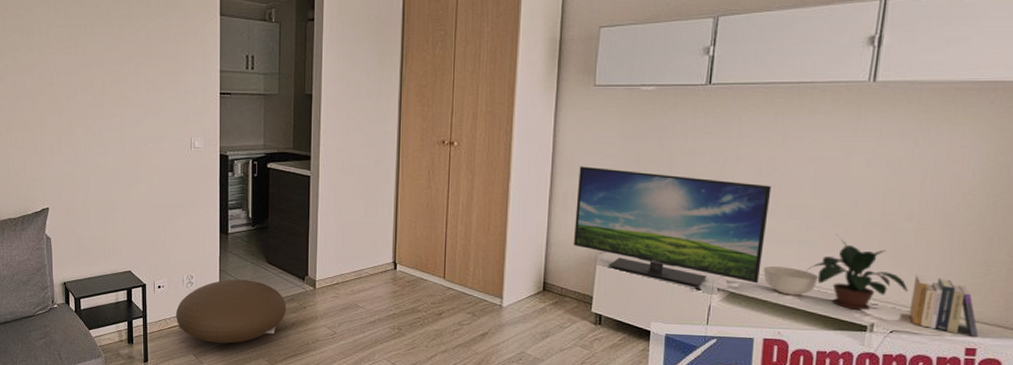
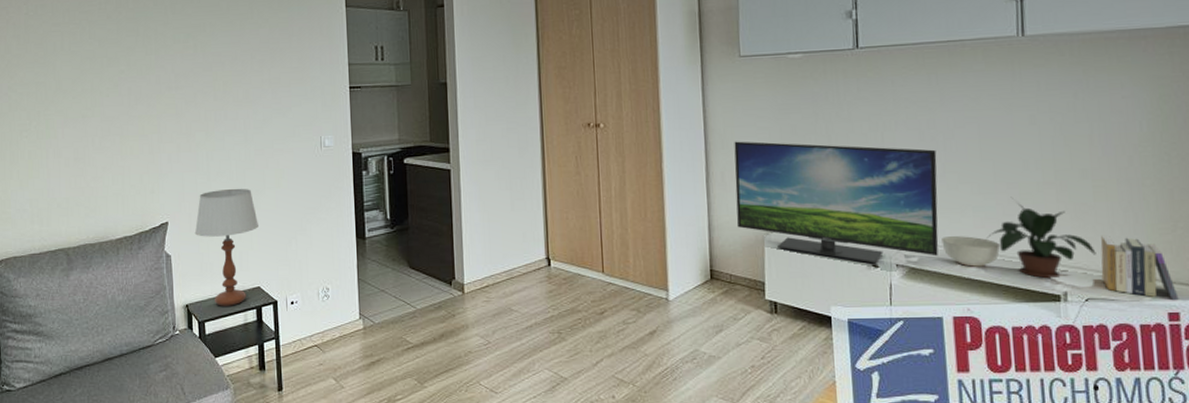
table lamp: none [72,181,131,286] -> present [194,188,258,306]
pouf: present [175,279,287,344] -> none [311,288,434,363]

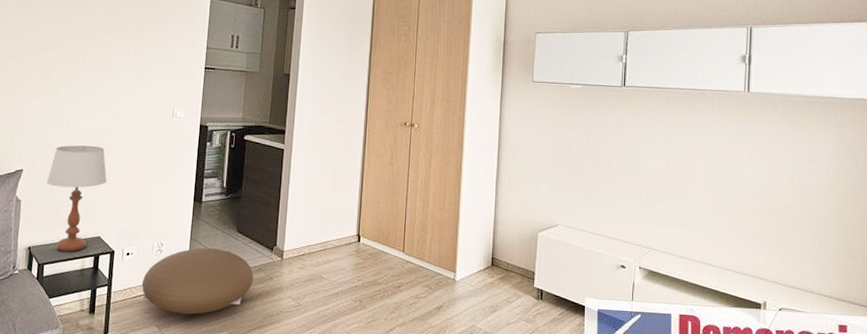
pouf: none [311,288,434,363] -> present [141,247,254,315]
television: present [734,141,939,264] -> none [517,151,677,265]
bowl: present [941,236,1001,267] -> none [676,247,720,275]
potted plant: present [986,197,1096,278] -> none [709,220,790,289]
books: present [1100,235,1179,301] -> none [792,257,847,316]

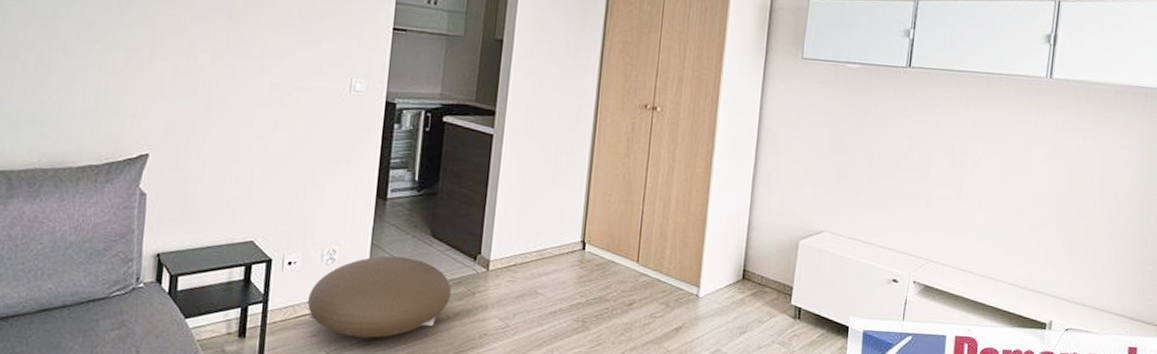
table lamp: present [46,145,107,252] -> none [180,123,262,260]

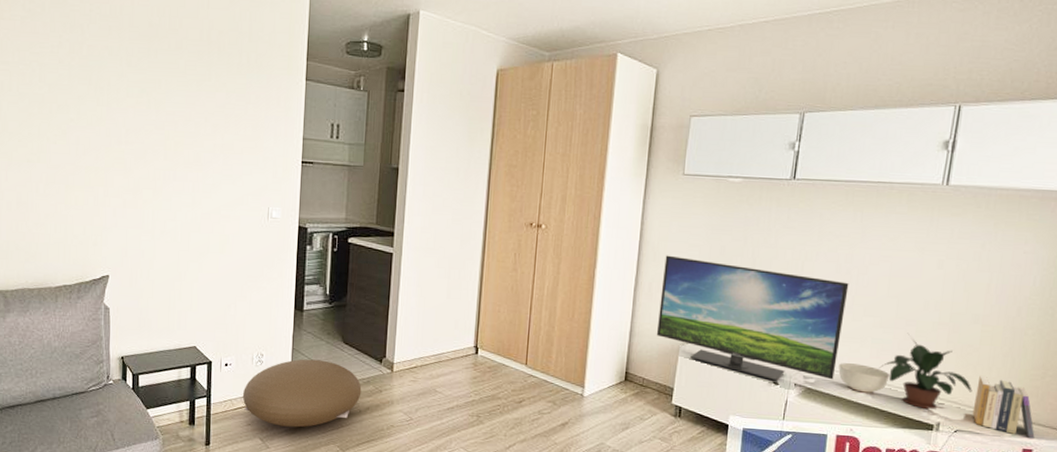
television: none [775,142,964,279] -> present [656,255,849,381]
bowl: none [955,259,1005,291] -> present [838,363,890,393]
potted plant: none [994,227,1081,307] -> present [879,333,972,409]
books: none [1081,271,1139,337] -> present [972,375,1035,439]

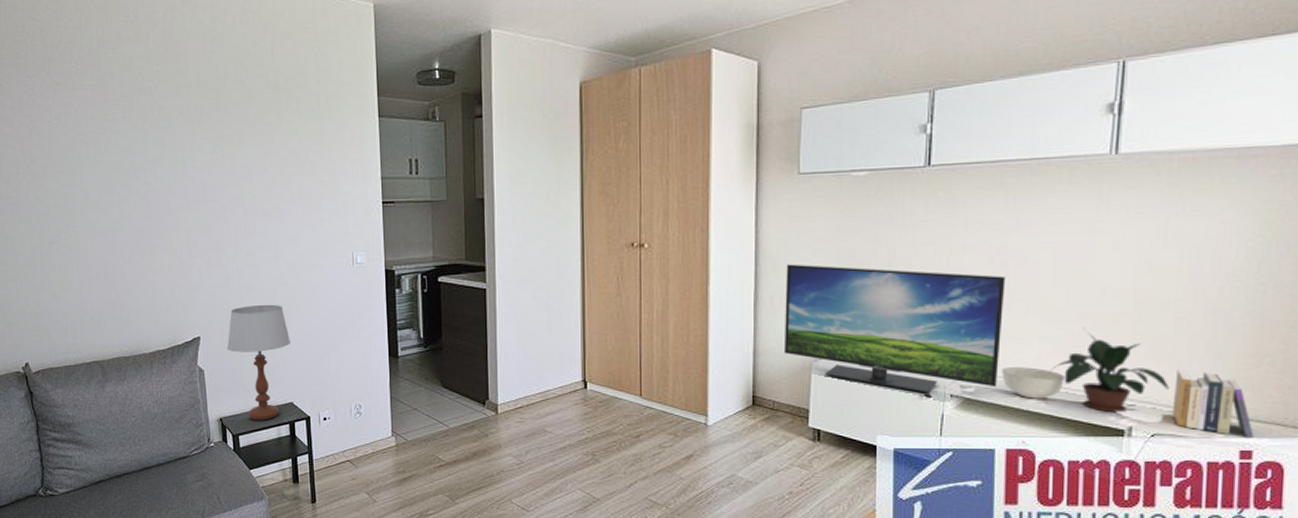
table lamp: none [135,249,199,362] -> present [226,304,290,421]
pouf: present [242,359,362,428] -> none [344,407,467,479]

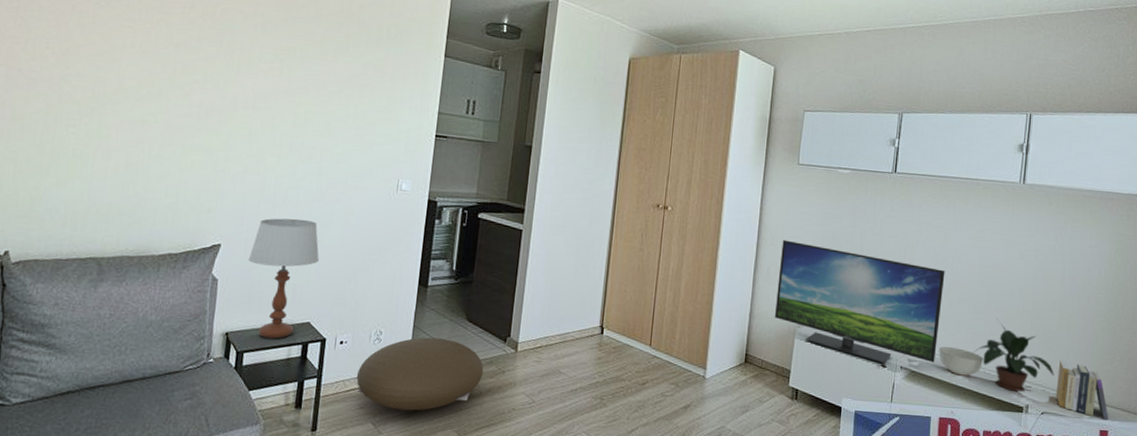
pouf: none [344,407,467,479] -> present [356,337,484,411]

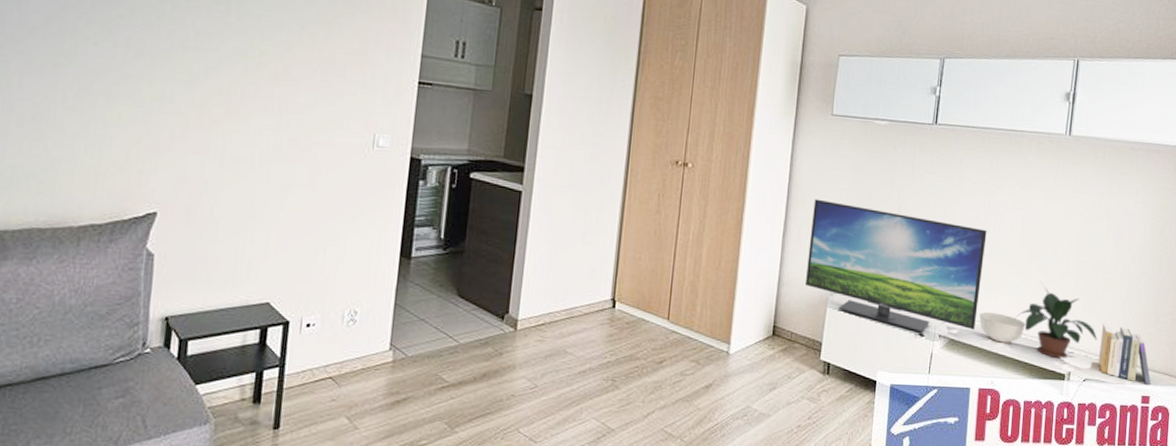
table lamp: present [248,218,319,339] -> none [191,180,280,323]
pouf: present [356,337,484,411] -> none [326,316,478,402]

